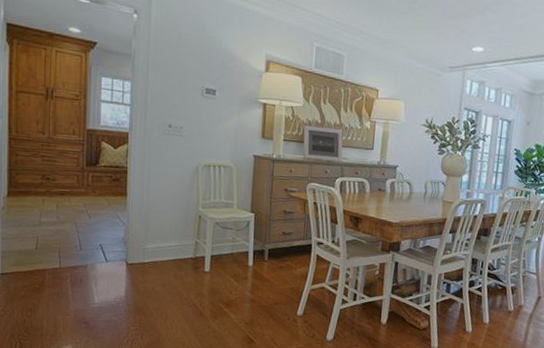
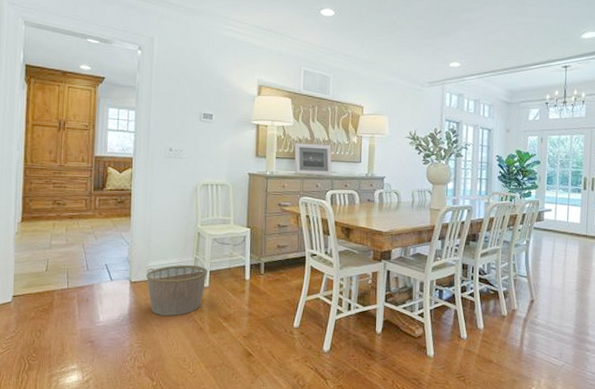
basket: none [143,248,210,300] -> present [145,264,208,316]

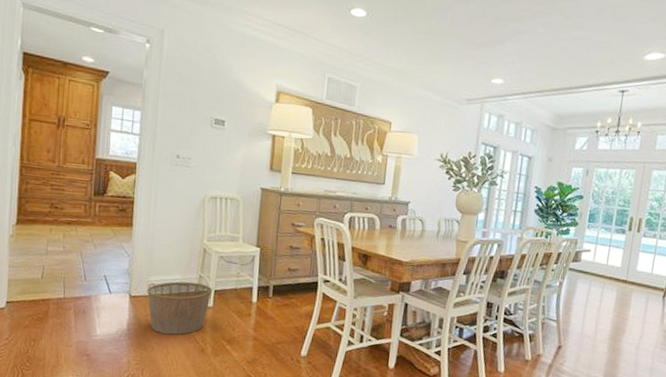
picture frame: present [294,143,332,176] -> none [311,158,354,196]

